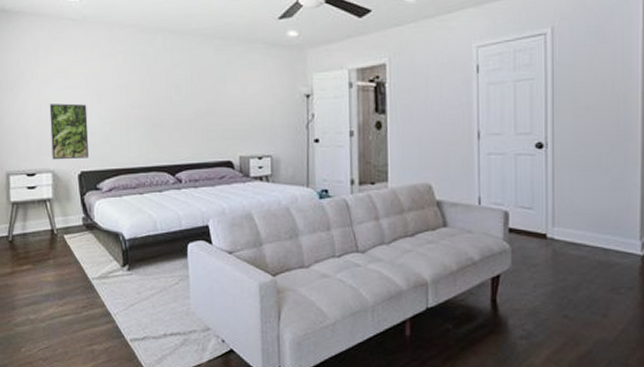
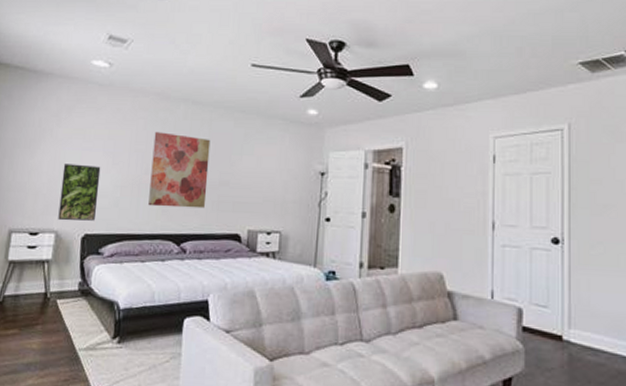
wall art: none [135,65,196,140] -> present [148,132,211,209]

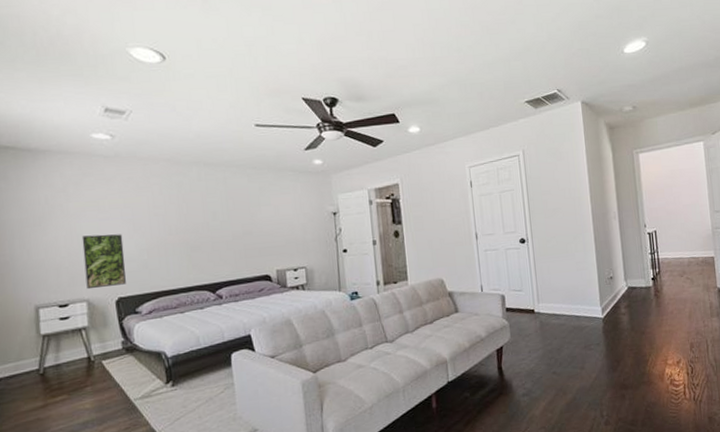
wall art: present [148,132,211,209] -> none [171,194,234,263]

